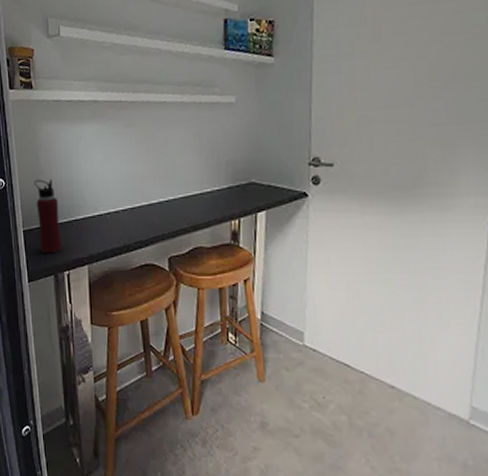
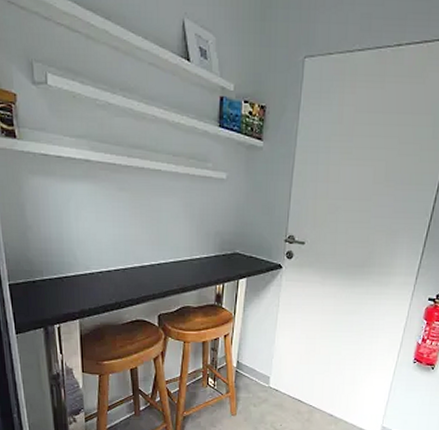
water bottle: present [34,179,62,254] -> none [20,234,52,308]

